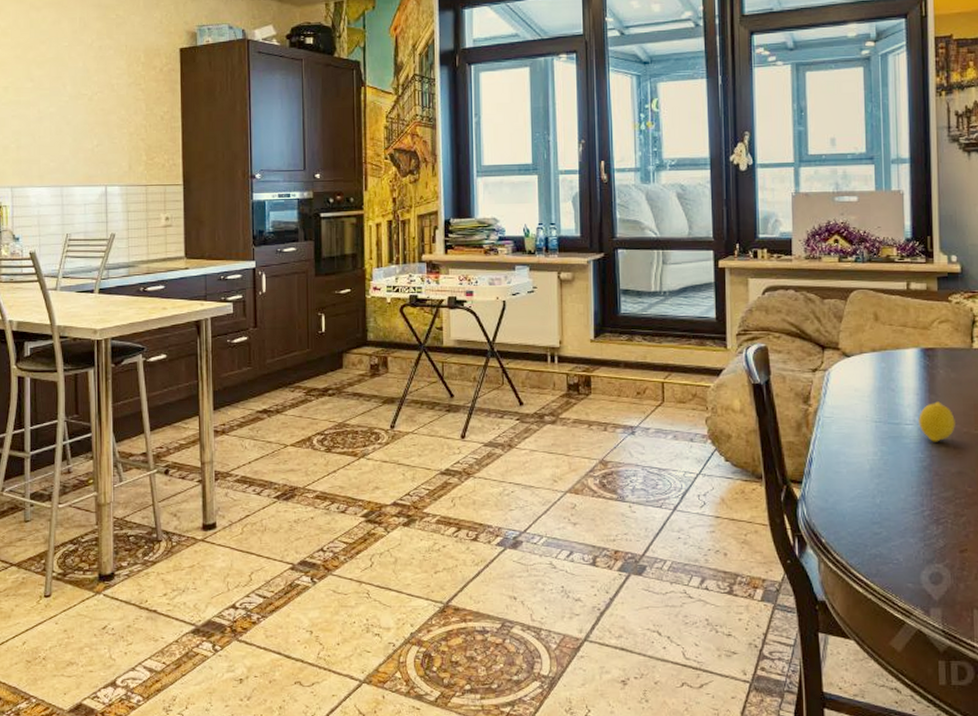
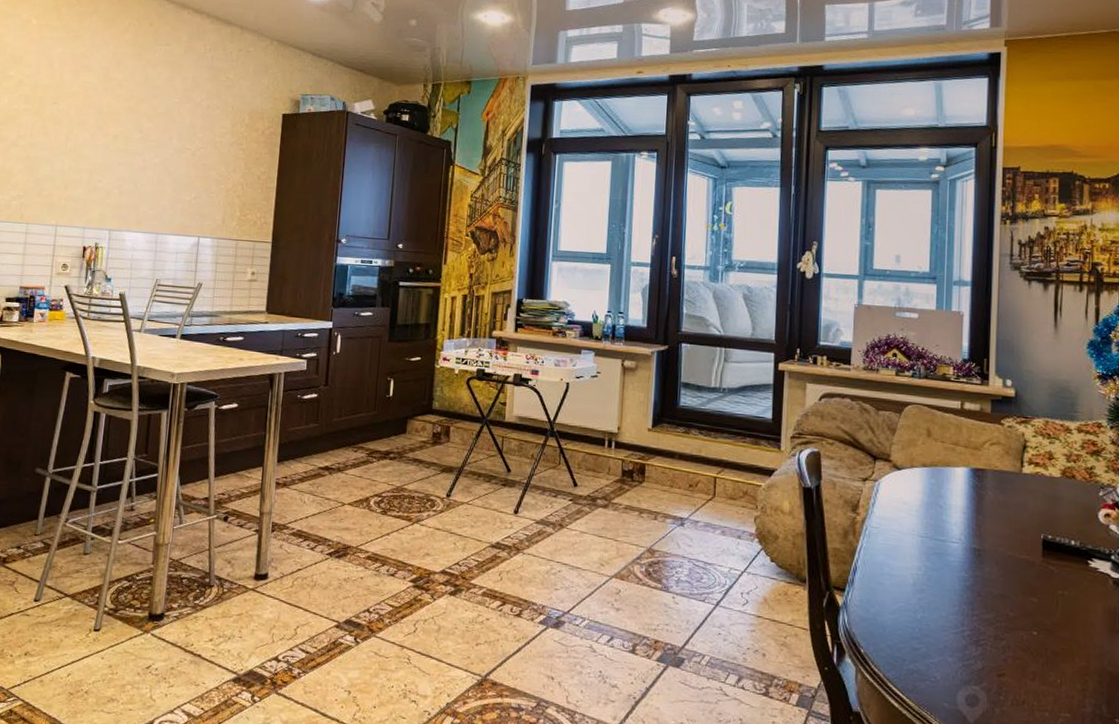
fruit: present [918,401,955,442] -> none [964,522,1001,563]

